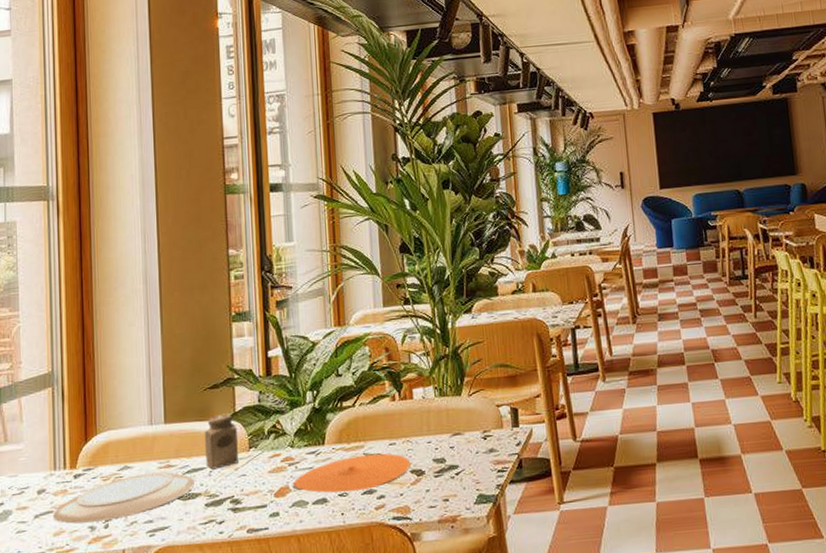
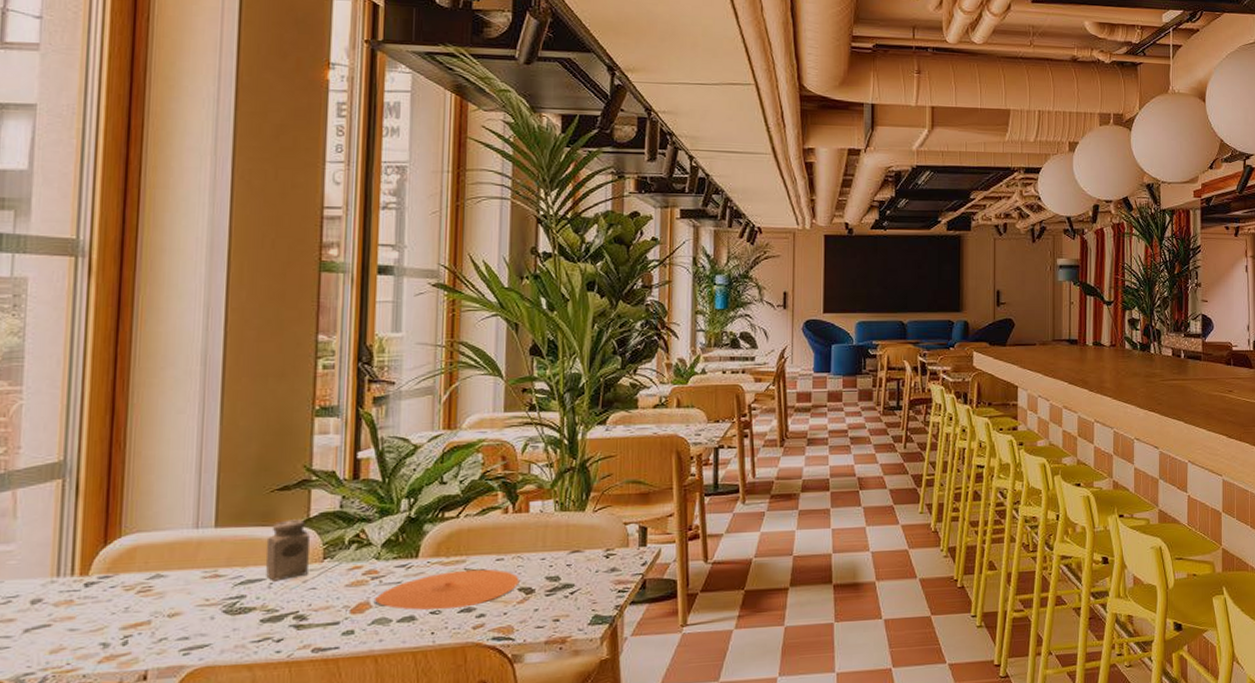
plate: present [52,472,194,524] -> none [50,582,249,640]

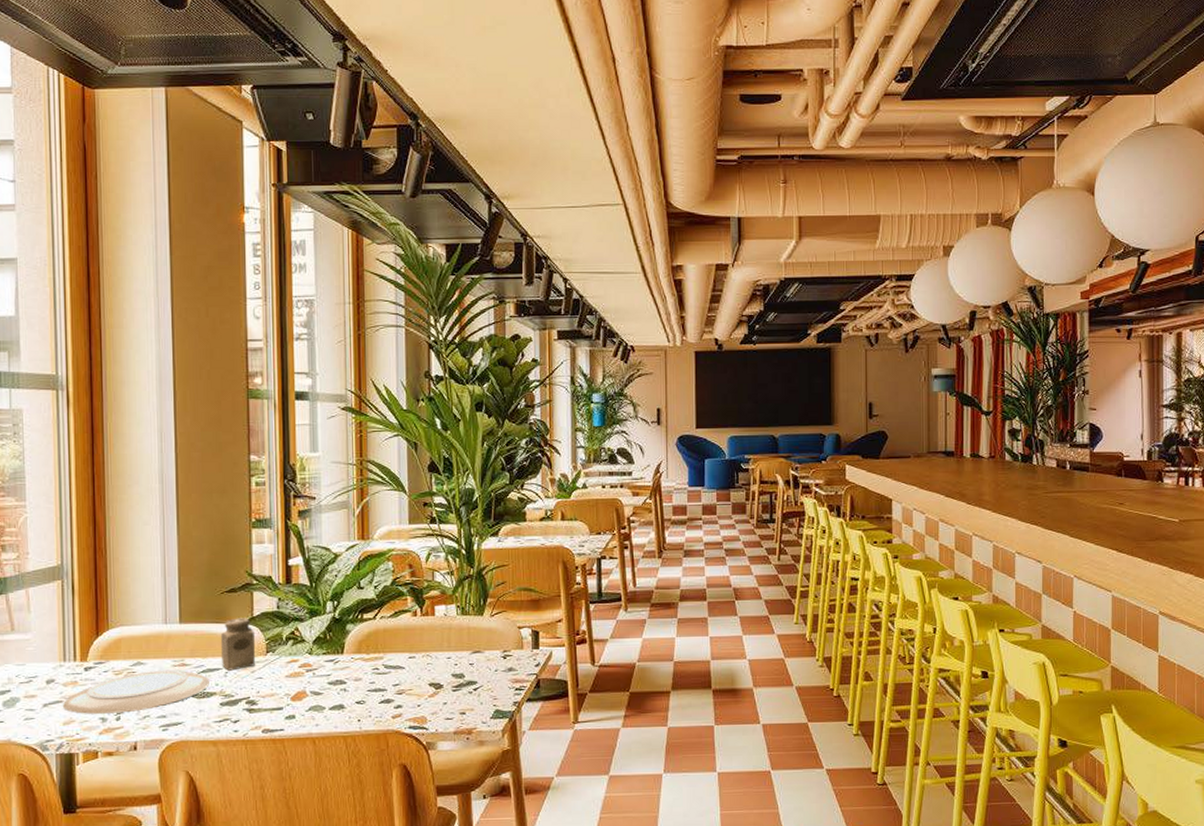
plate: none [50,582,249,640] -> present [62,670,209,714]
plate: present [373,569,519,611] -> none [309,665,429,701]

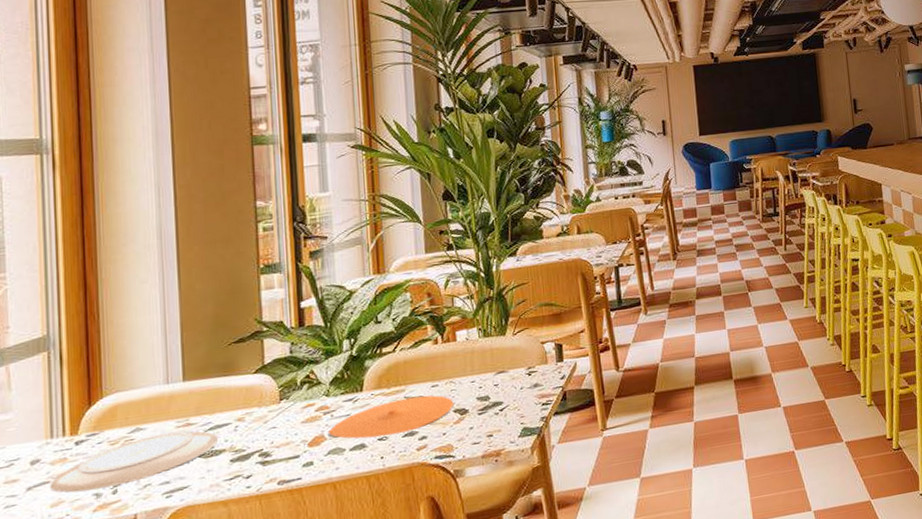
salt shaker: present [220,618,255,671] -> none [228,367,268,425]
plate: none [309,665,429,701] -> present [327,395,454,439]

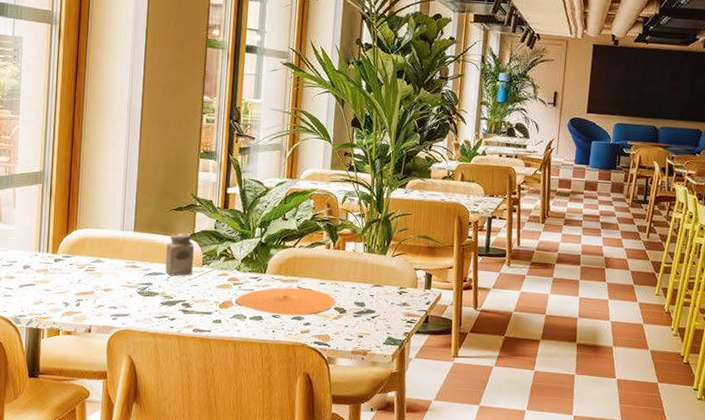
plate: present [49,430,218,493] -> none [34,268,154,301]
salt shaker: none [228,367,268,425] -> present [165,233,194,276]

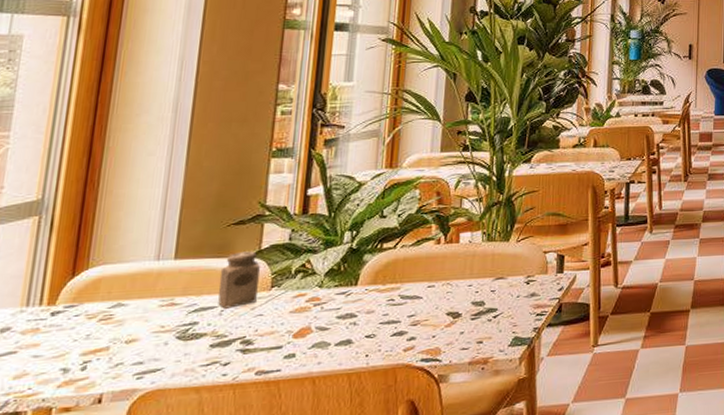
plate: present [235,287,336,316] -> none [315,295,448,335]

